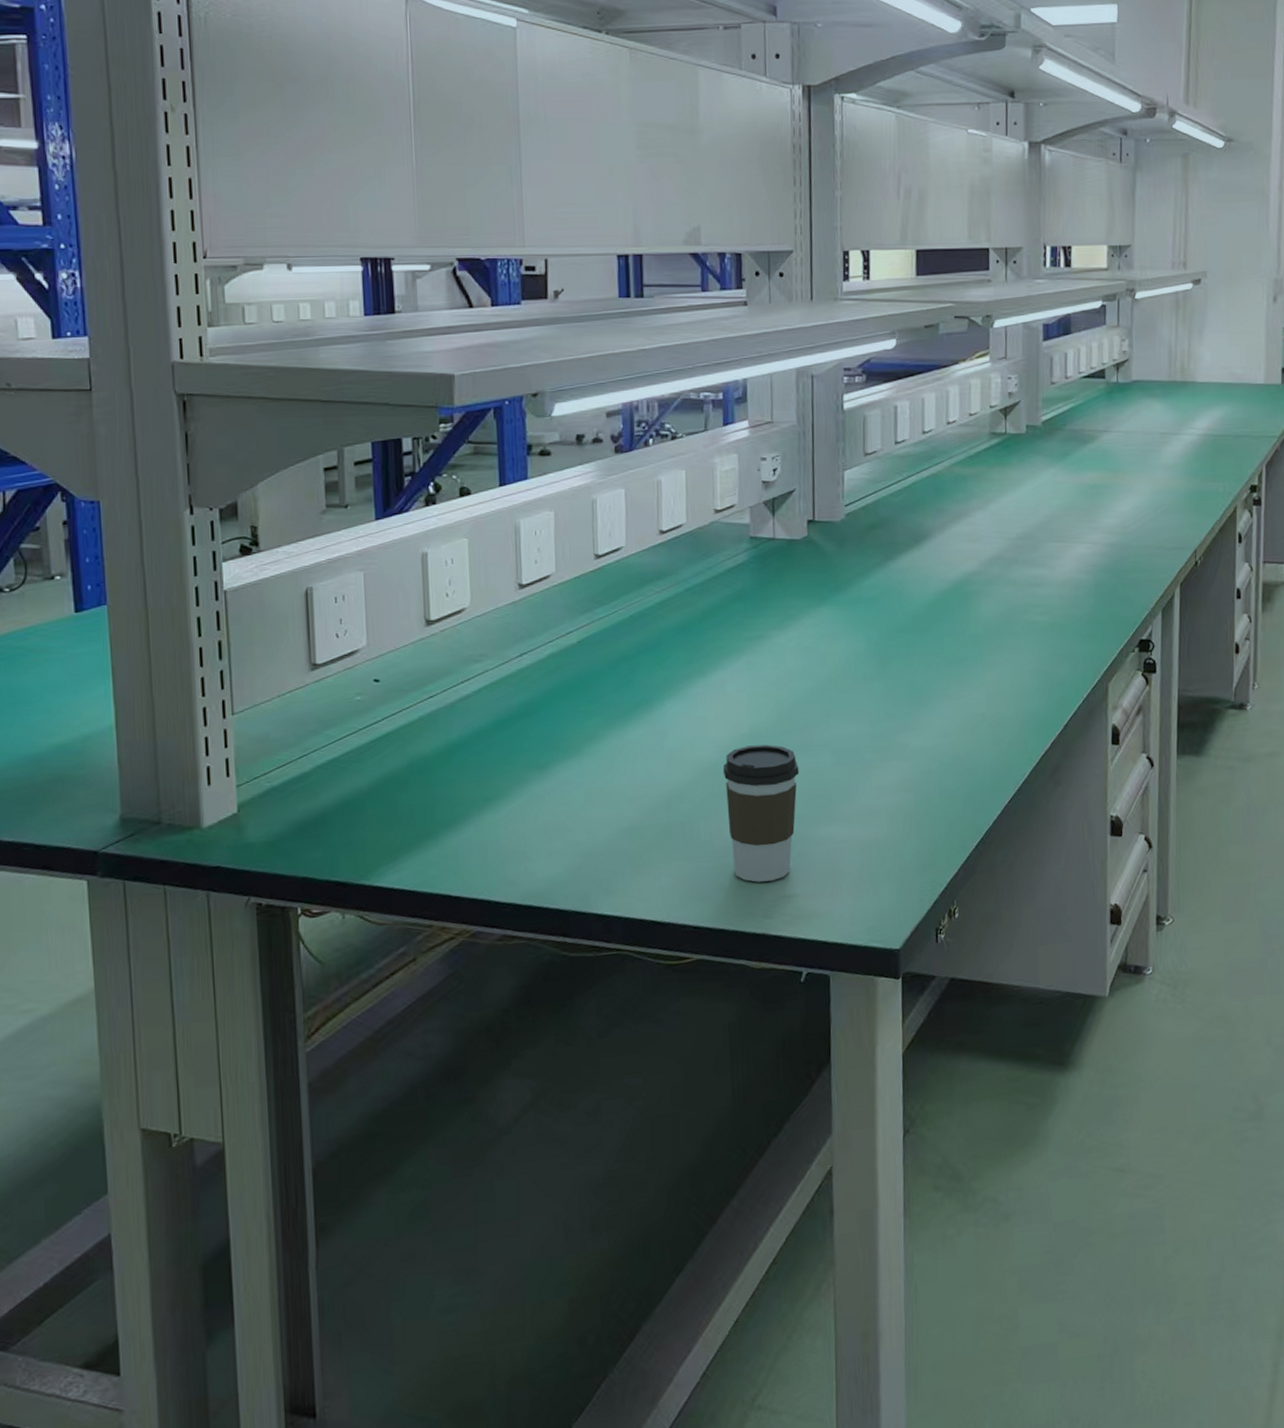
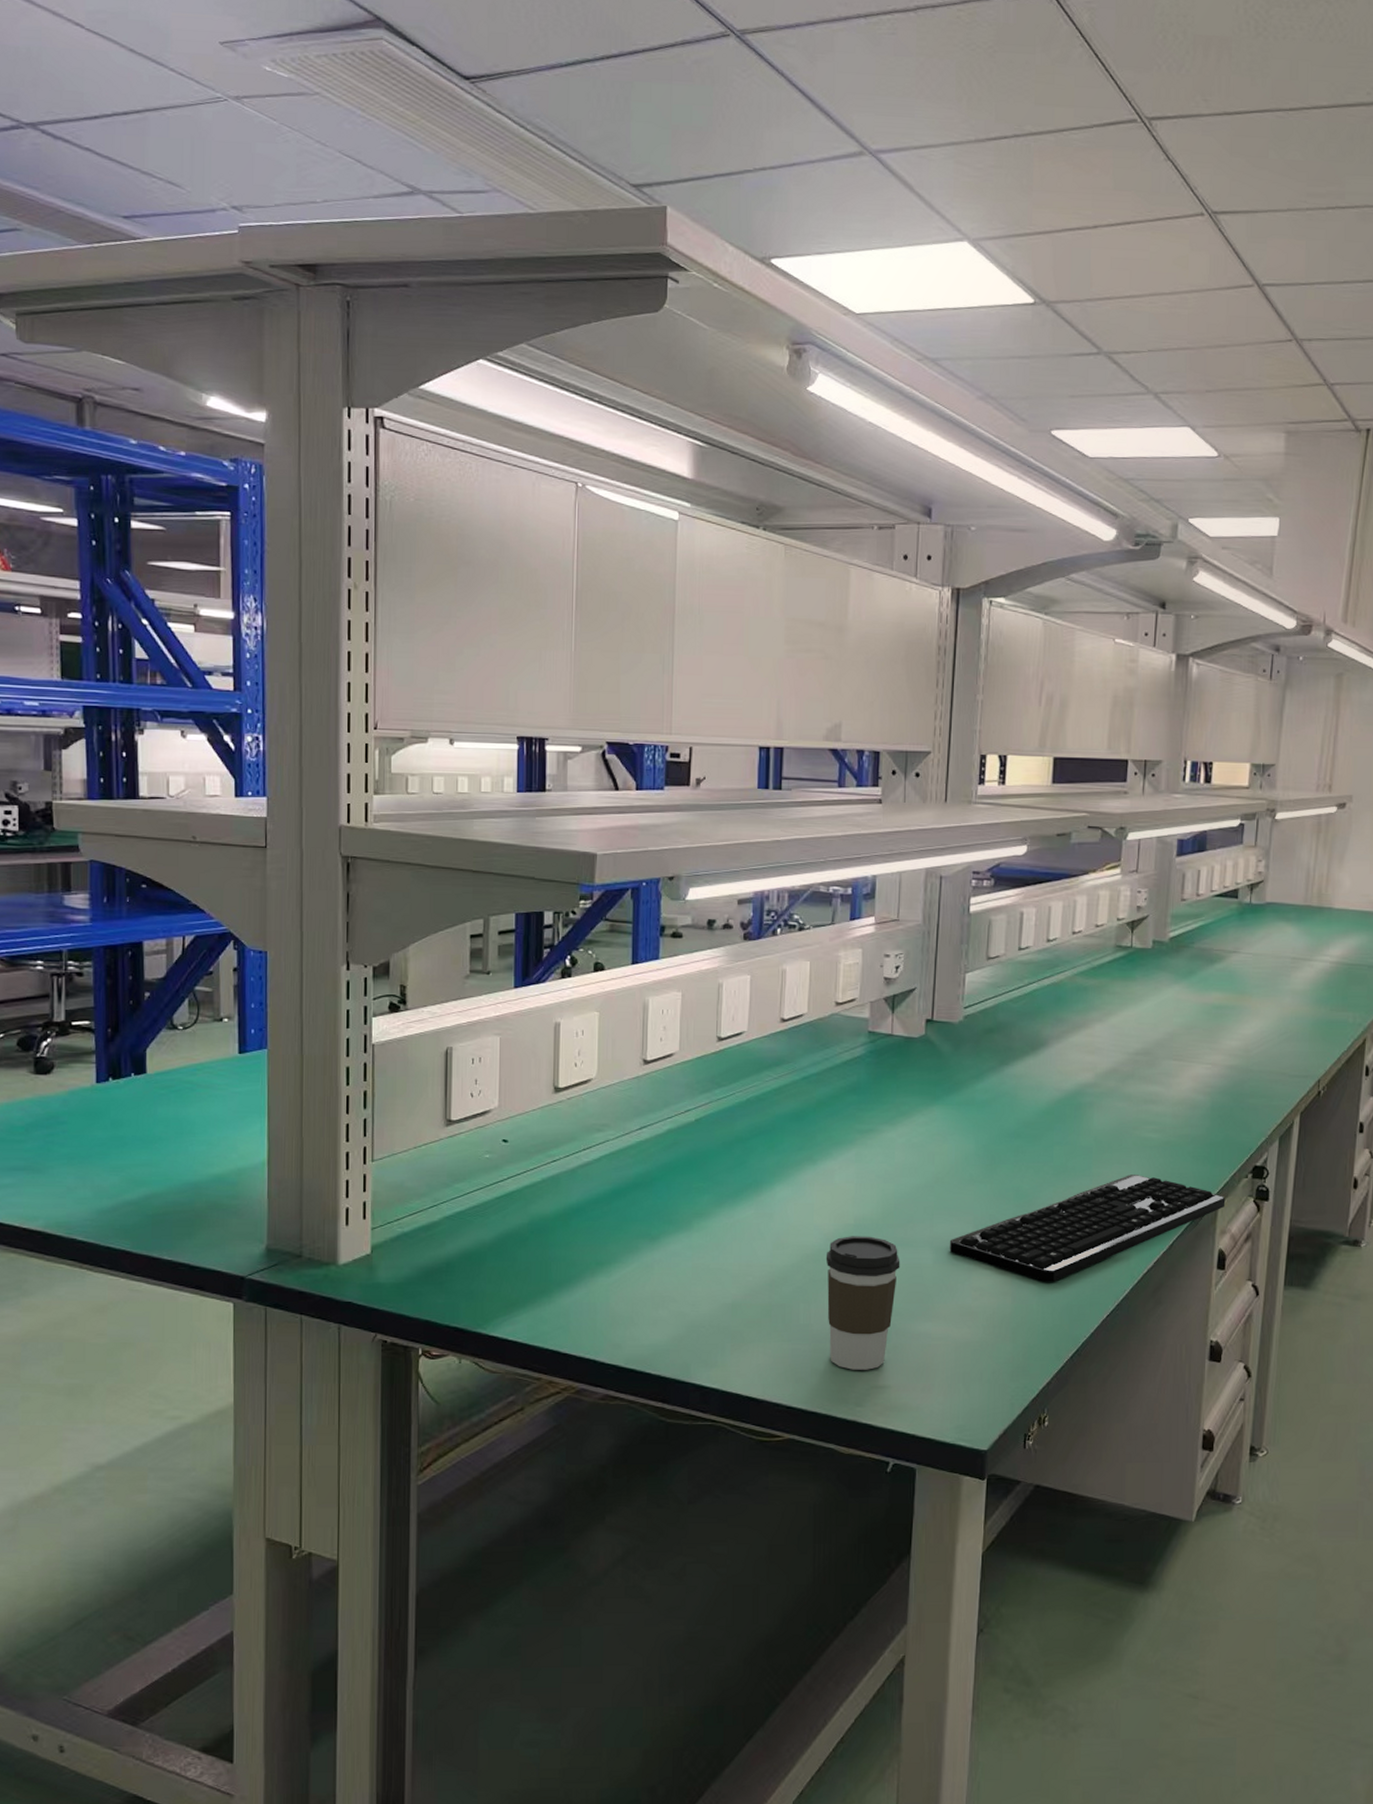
keyboard: none [847,658,1115,774] -> present [949,1175,1226,1282]

